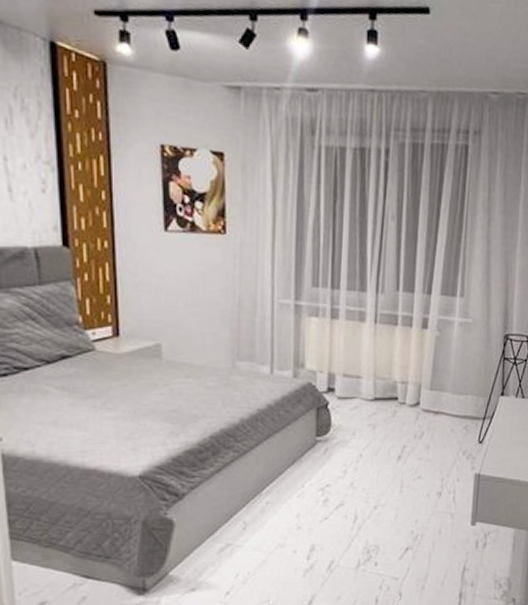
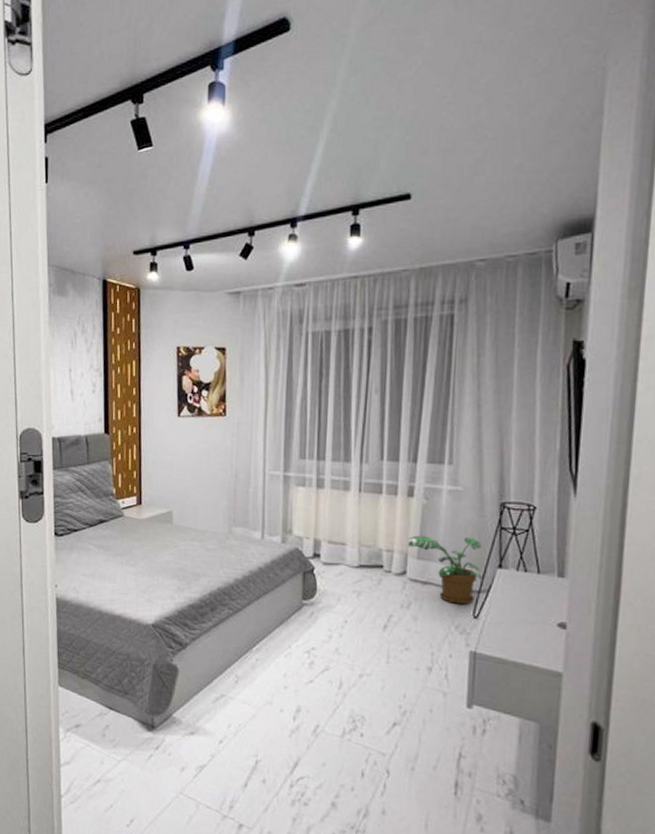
potted plant: none [421,367,489,431] -> present [407,535,484,604]

